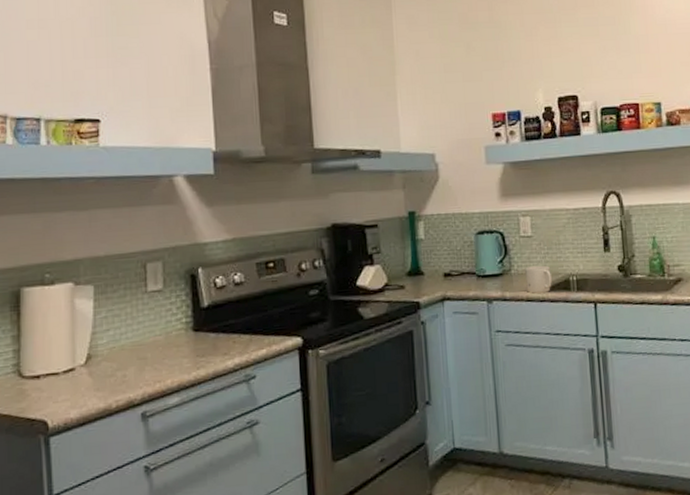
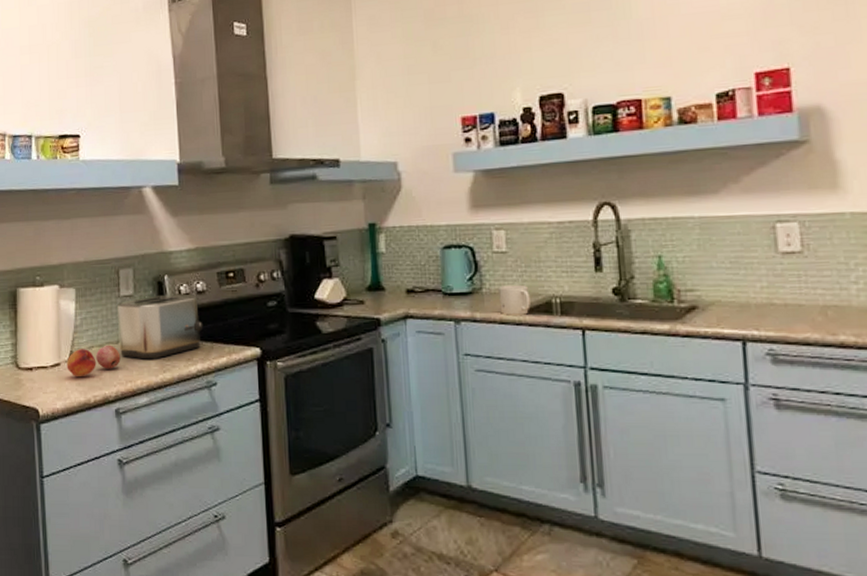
fruit: none [83,349,119,382] -> present [66,348,97,378]
fruit: none [119,344,148,371] -> present [96,344,121,369]
toaster: none [143,286,241,357] -> present [116,294,204,359]

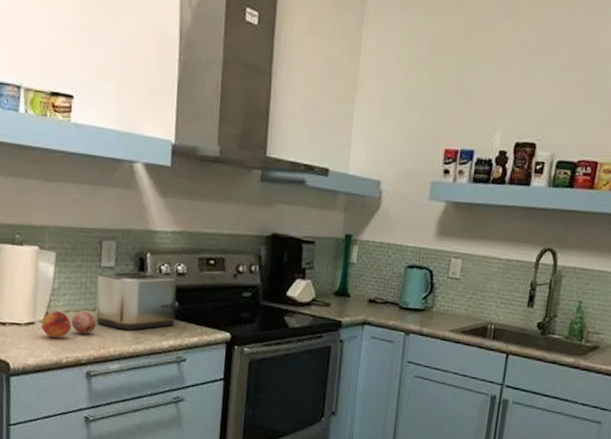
mug: present [498,284,531,317] -> none [444,307,472,336]

